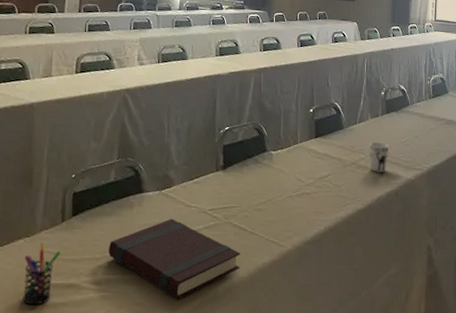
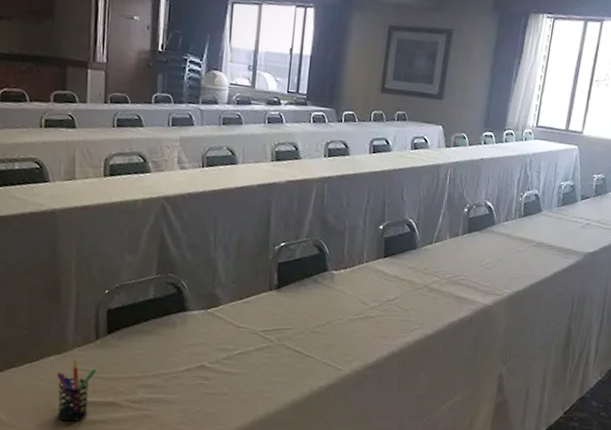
book: present [108,218,240,300] -> none [148,339,294,420]
cup: present [369,141,389,173] -> none [443,263,468,297]

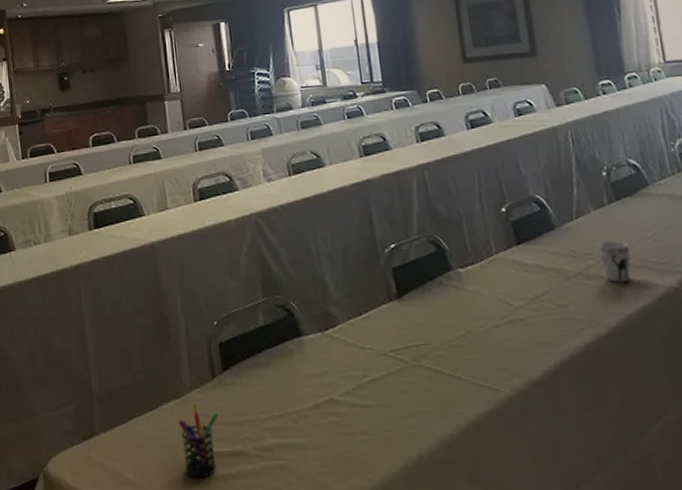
cup: none [443,263,468,297] -> present [598,240,632,282]

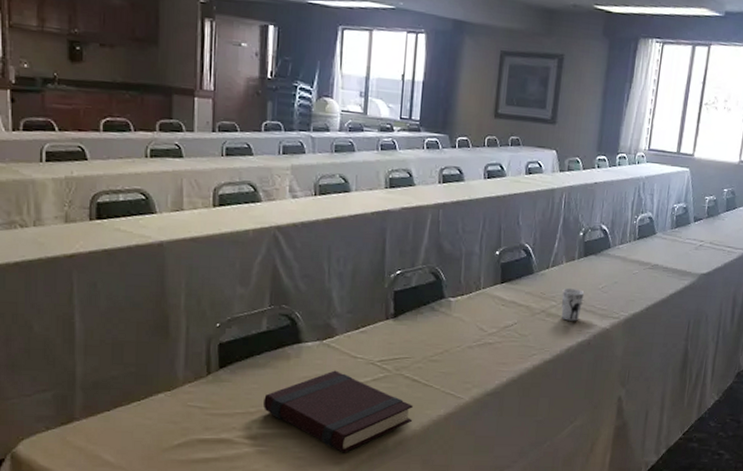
pen holder: present [178,403,219,478] -> none [167,396,209,461]
book: none [272,365,446,466] -> present [262,370,413,453]

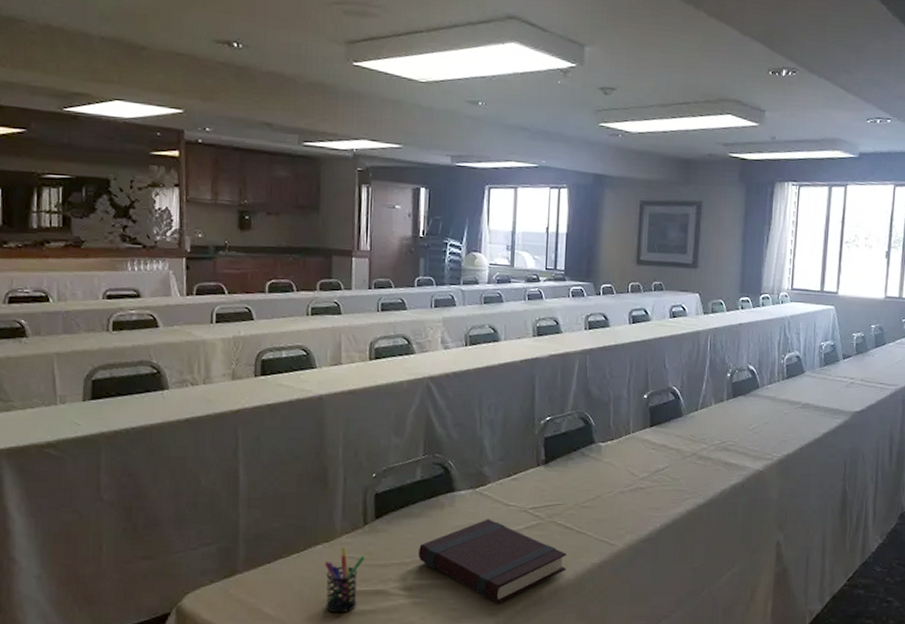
pen holder: none [167,396,209,461] -> present [325,547,366,614]
cup: present [561,287,585,321] -> none [712,429,735,463]

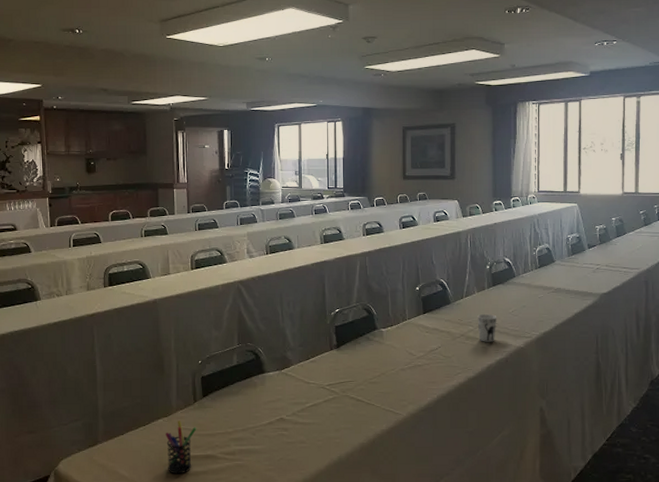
book: present [417,519,567,604] -> none [238,394,360,465]
cup: none [712,429,735,463] -> present [477,313,497,342]

